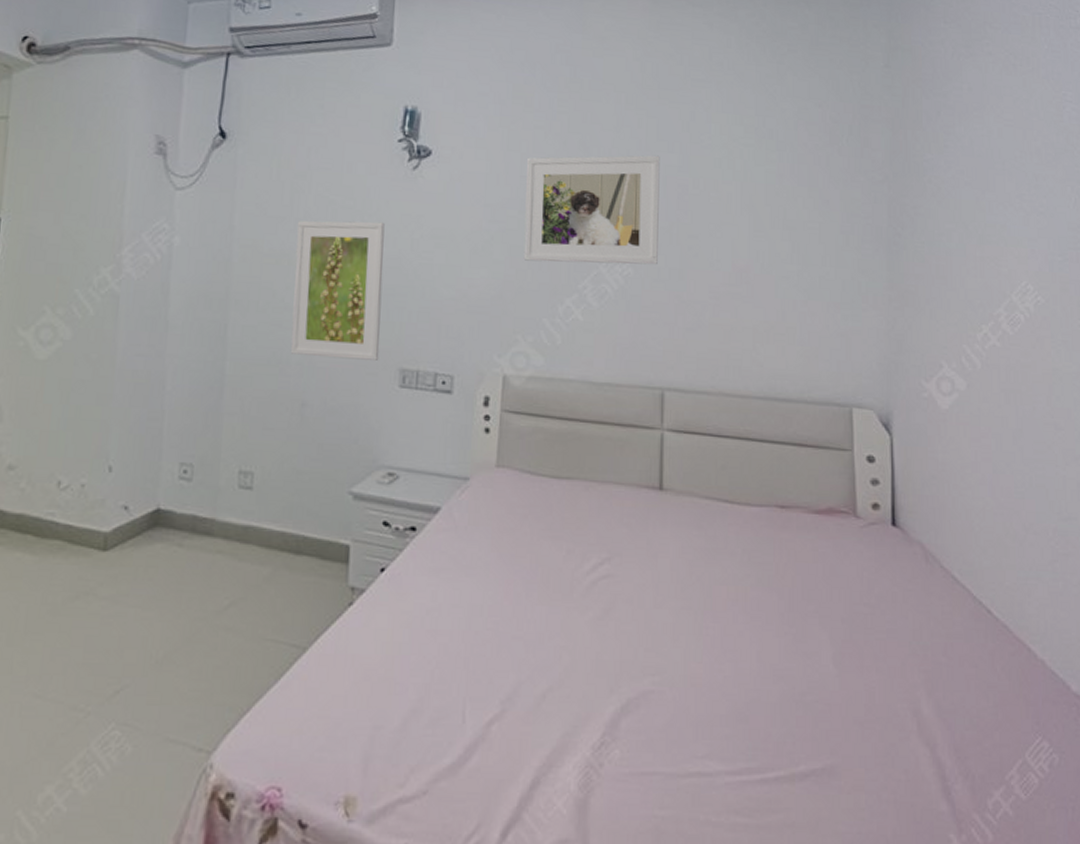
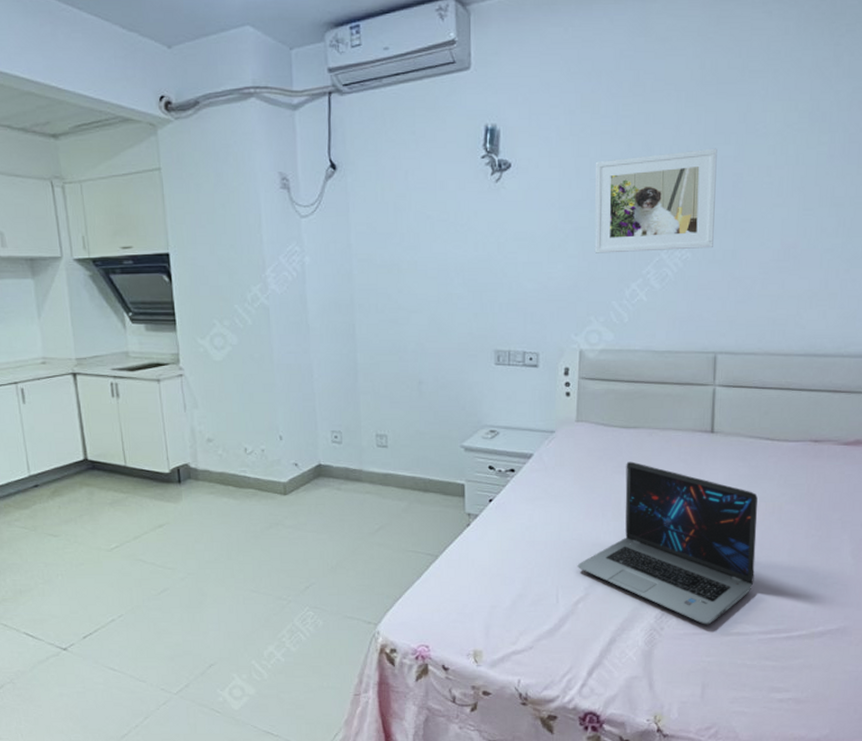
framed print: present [290,220,385,362] -> none [403,230,477,346]
laptop: none [491,523,718,760] -> present [577,461,758,625]

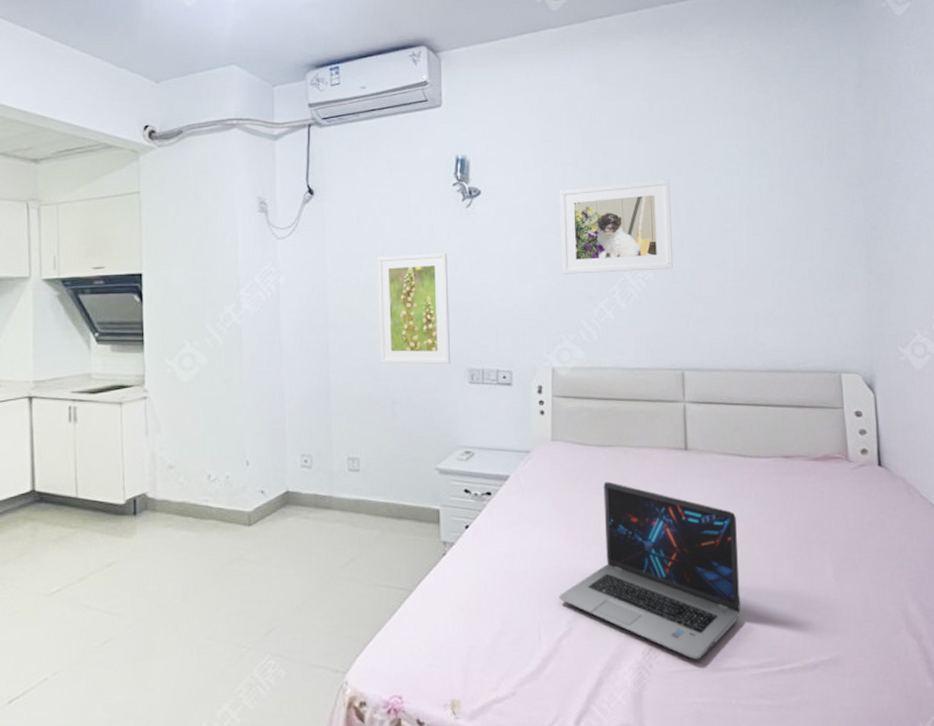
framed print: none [403,230,477,346] -> present [378,252,451,365]

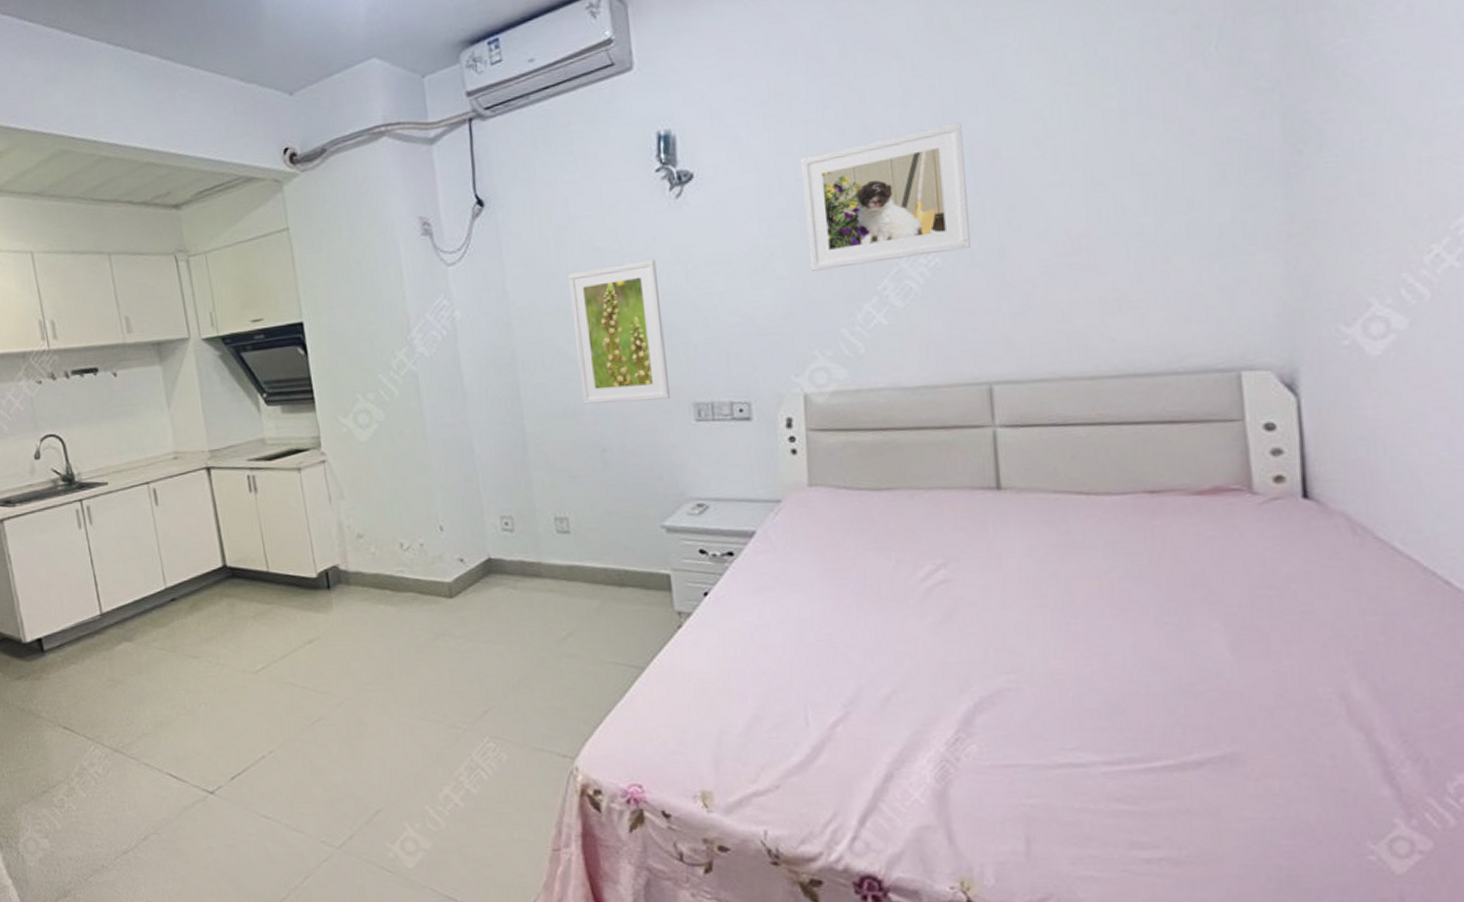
laptop: present [559,481,741,660] -> none [829,534,1085,753]

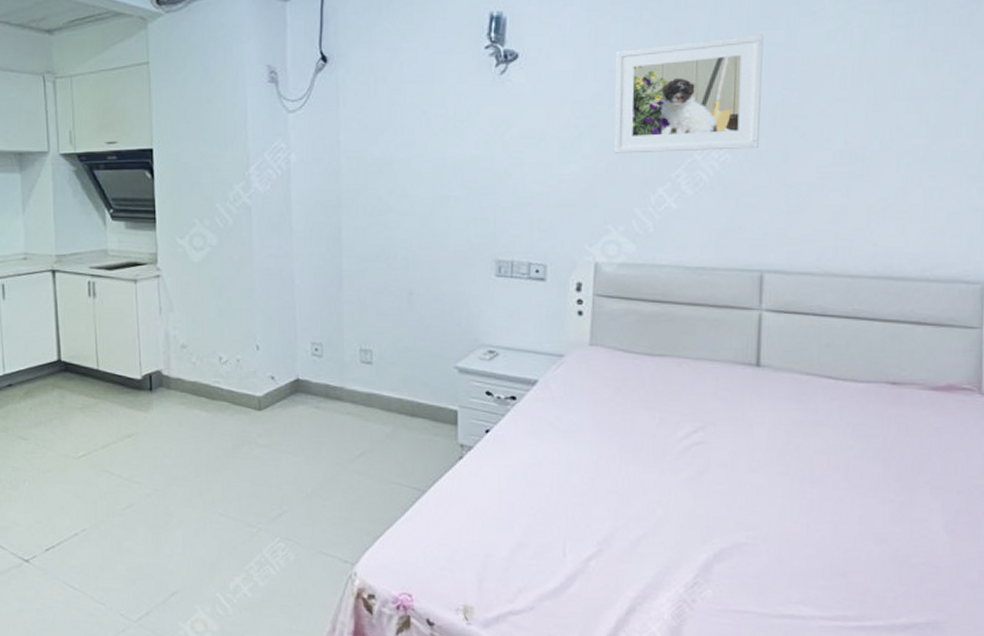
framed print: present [568,259,671,404] -> none [395,127,476,255]

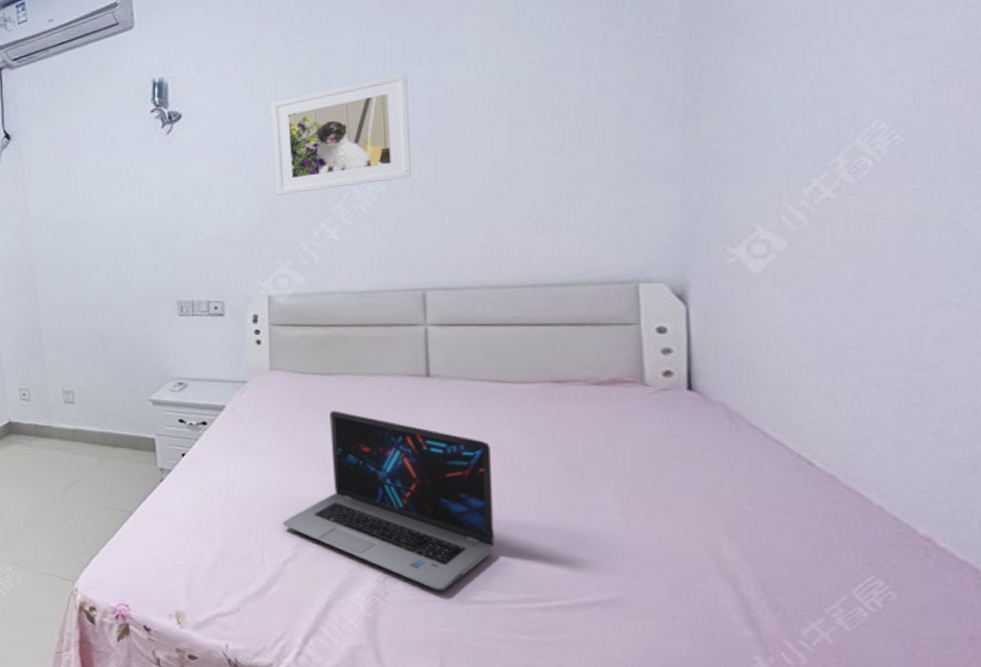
laptop: none [588,395,817,602] -> present [282,410,495,591]

